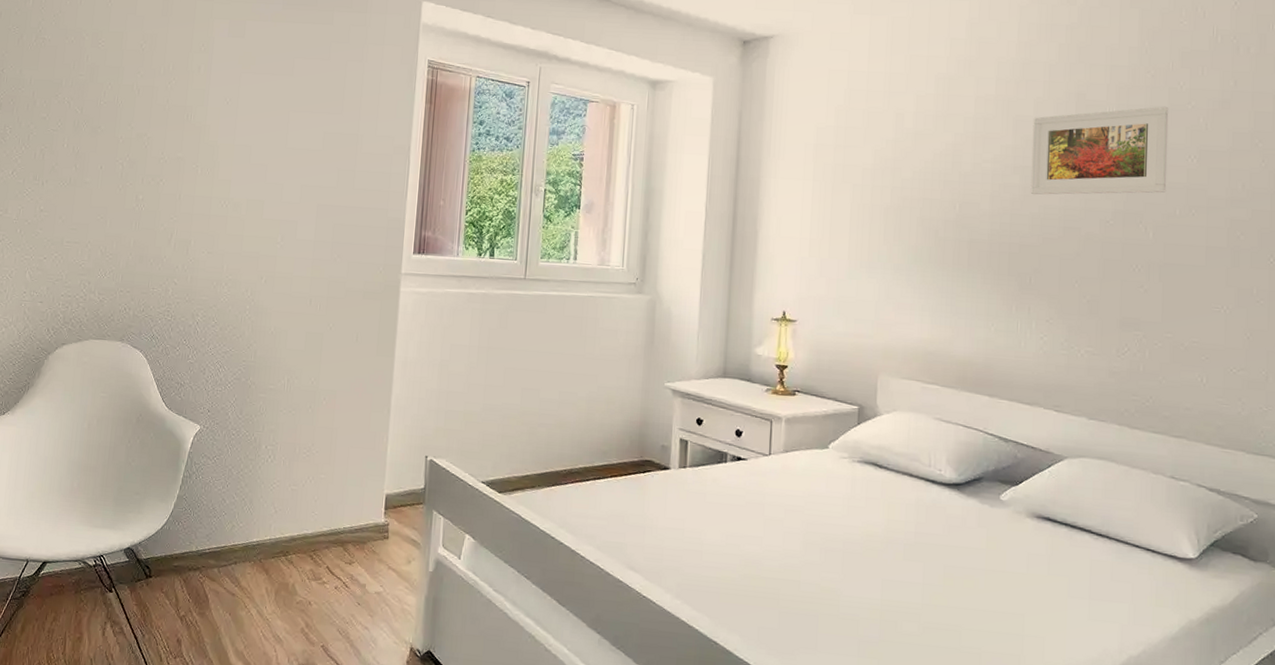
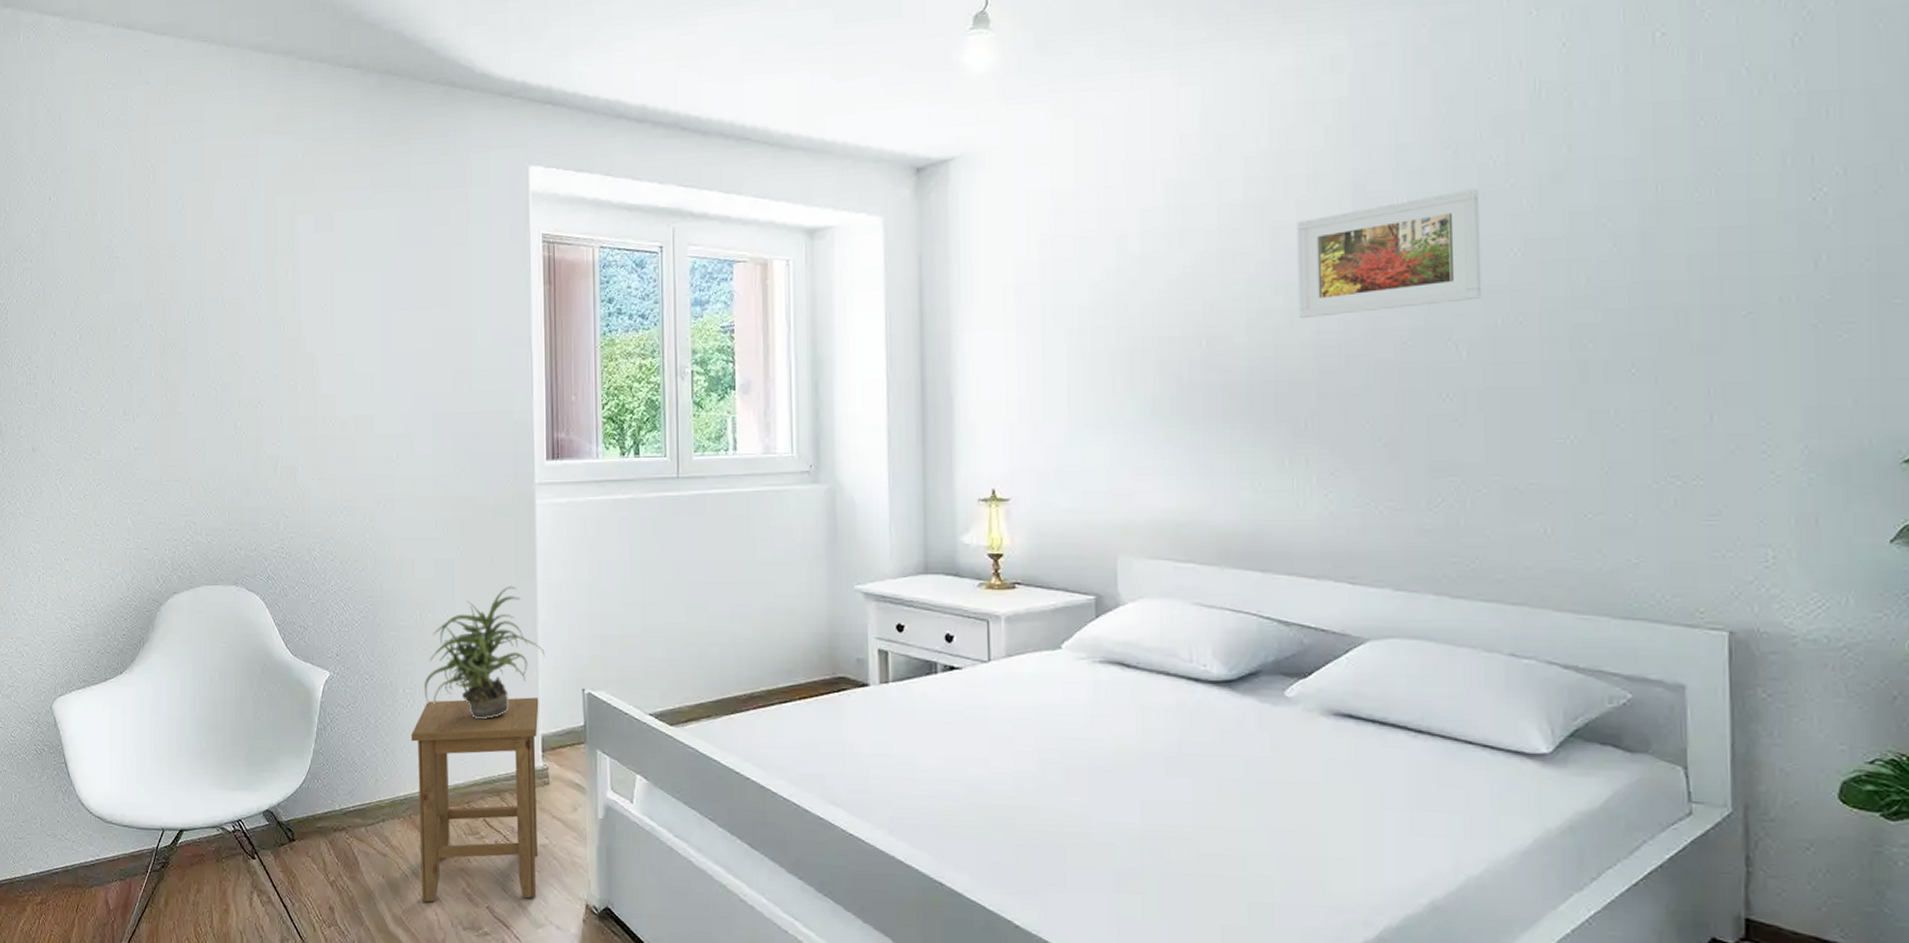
stool: none [263,457,387,640] -> present [410,697,539,903]
potted plant: none [284,360,396,477] -> present [423,585,545,719]

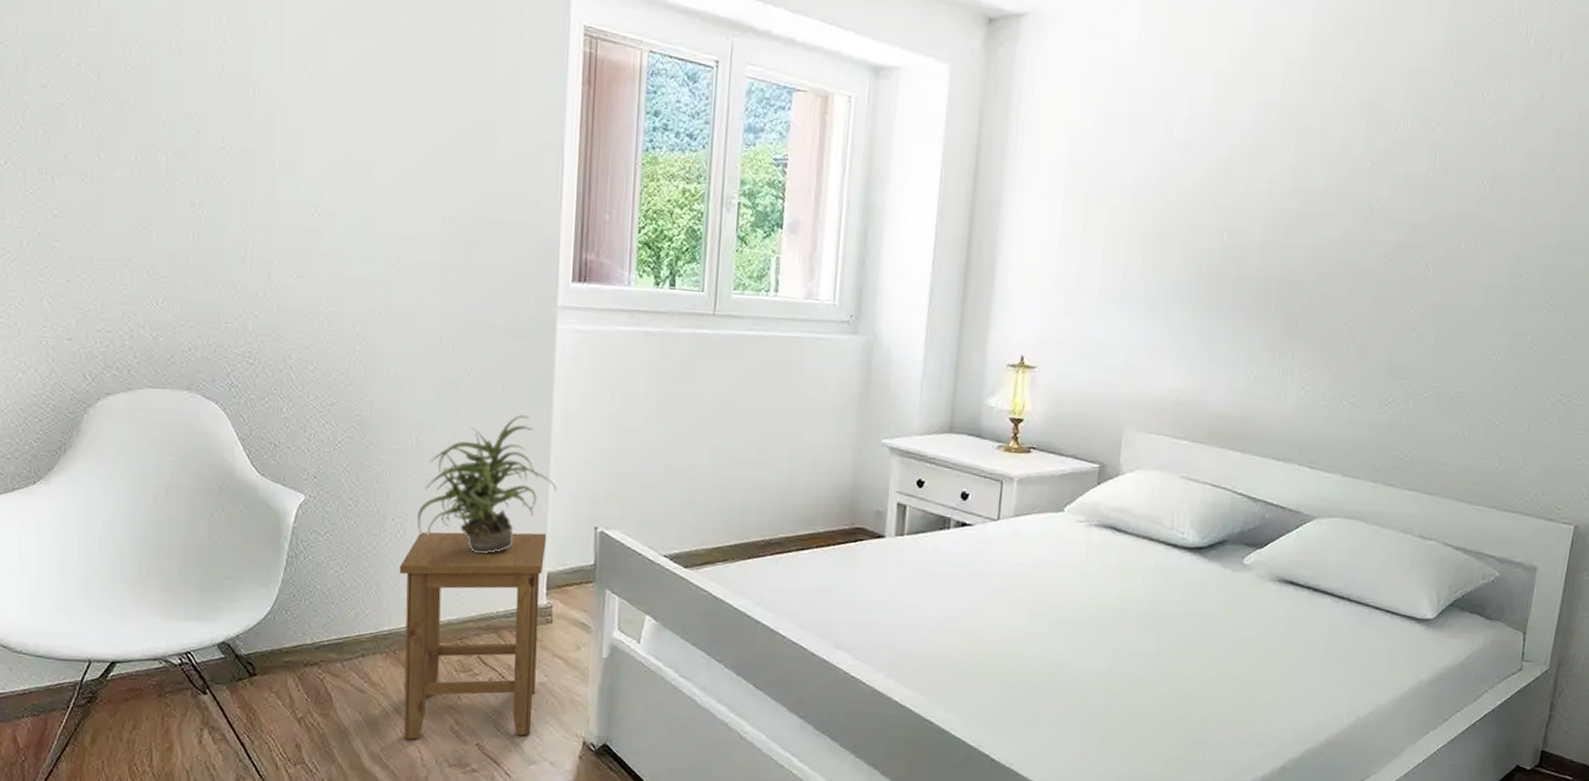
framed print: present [1296,188,1482,319] -> none [1307,121,1468,224]

